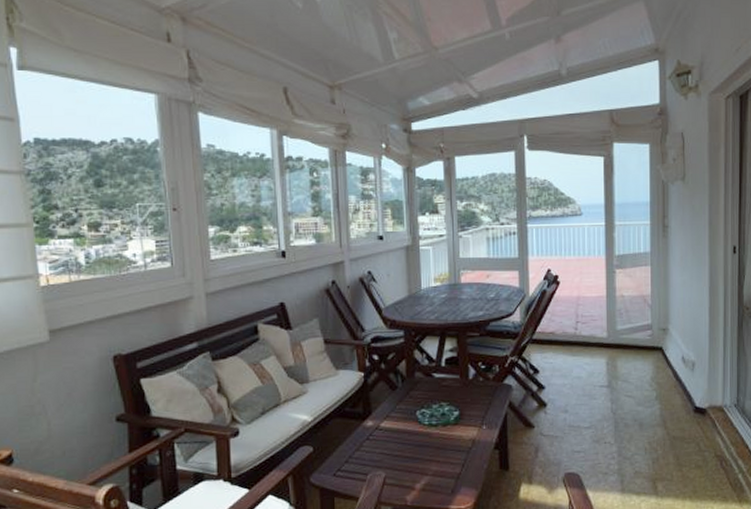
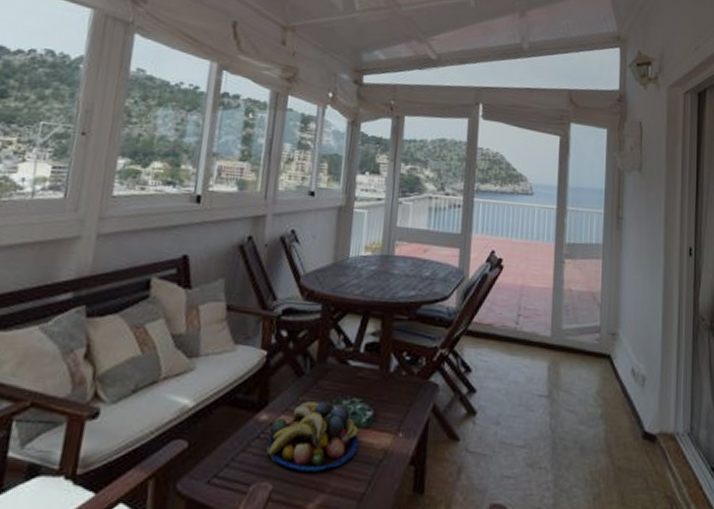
fruit bowl: none [376,406,451,461] -> present [266,401,360,472]

